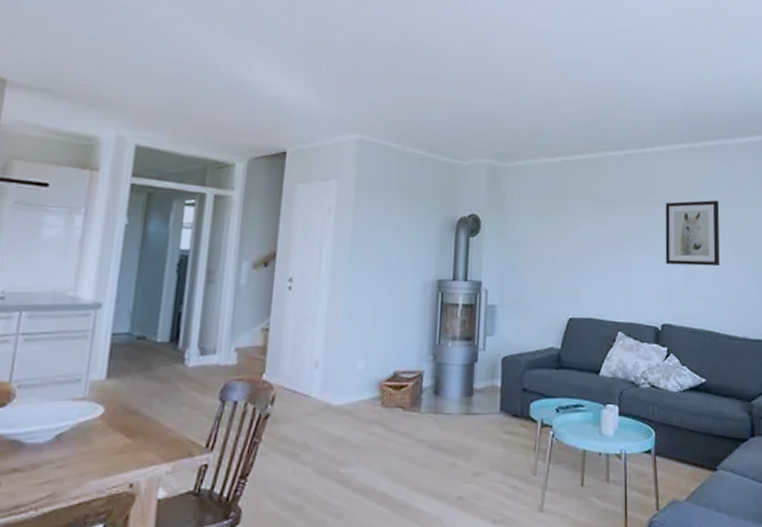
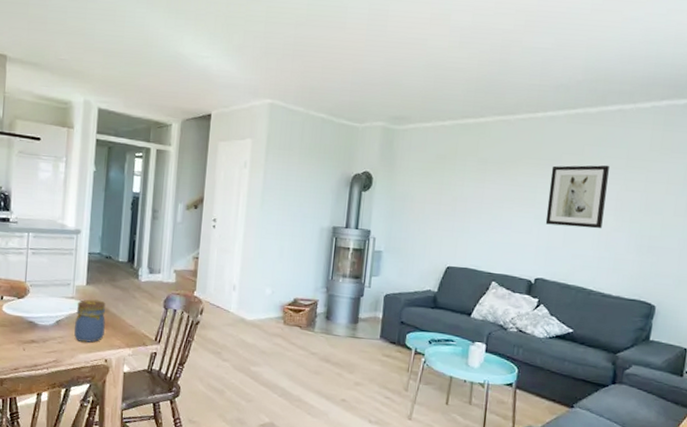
jar: none [83,398,134,462] -> present [74,299,105,343]

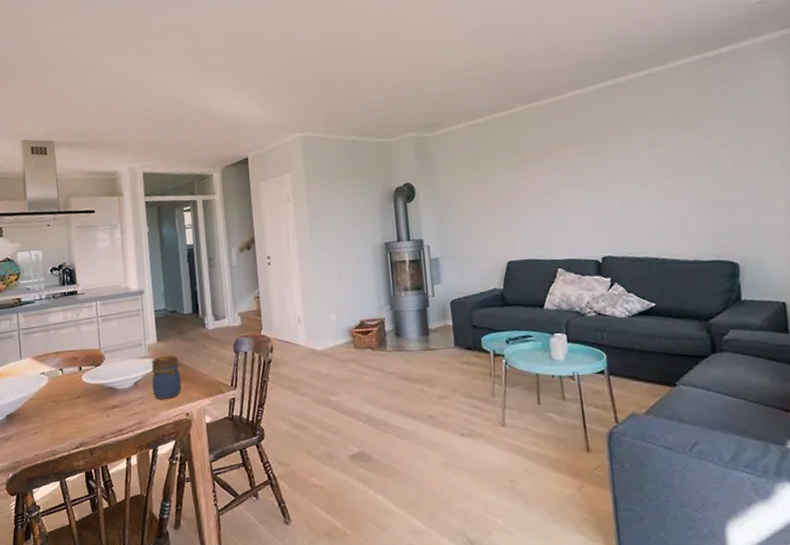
wall art: present [545,165,609,229] -> none [593,130,660,201]

